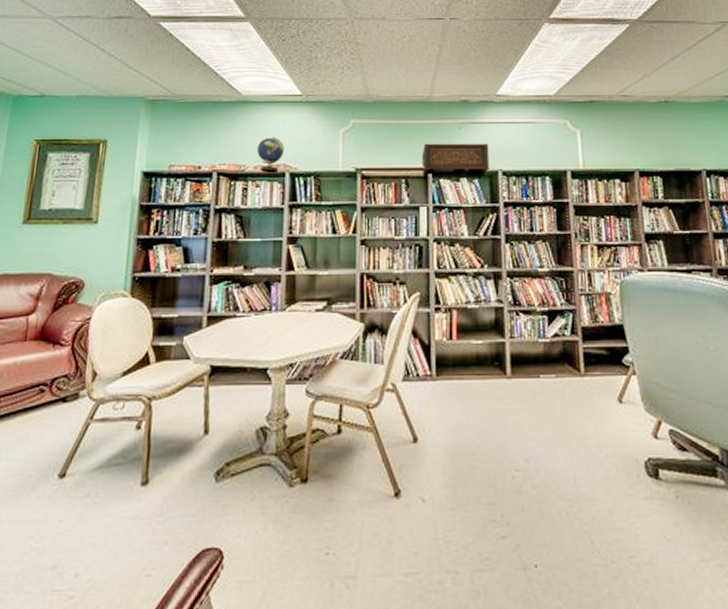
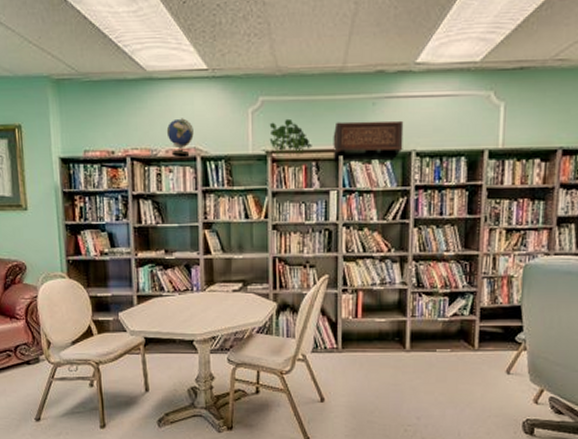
plant: none [359,139,401,174] -> present [269,118,312,157]

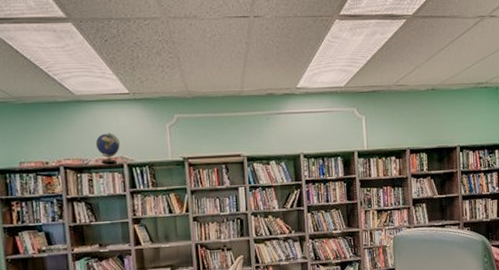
plant: present [269,118,312,157] -> none [184,131,221,162]
decorative box: present [333,120,404,162] -> none [237,131,293,164]

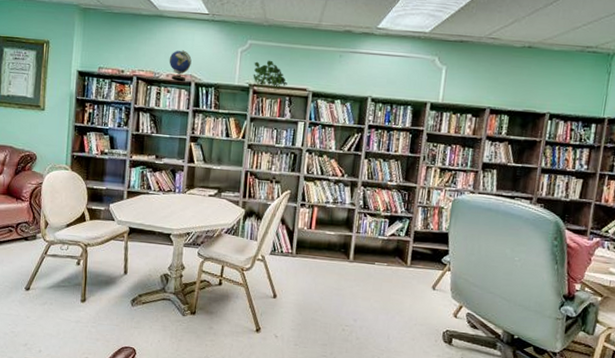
plant: none [184,131,221,162] -> present [253,60,287,91]

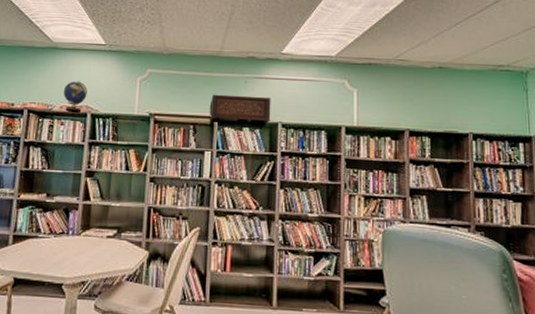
plant: present [253,60,287,91] -> none [153,88,191,120]
decorative box: none [303,67,364,103] -> present [208,94,271,130]

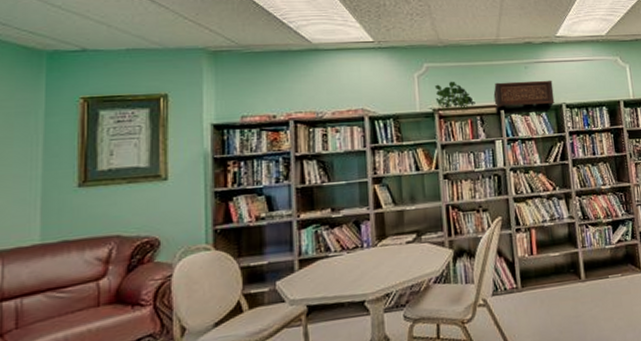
globe: present [63,81,87,114] -> none [332,83,361,119]
plant: none [153,88,191,120] -> present [434,81,475,114]

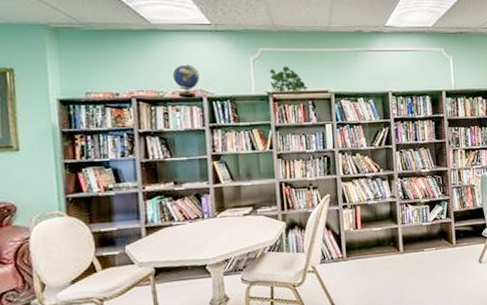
globe: none [332,83,361,119] -> present [172,64,200,99]
decorative box: present [493,80,555,116] -> none [324,68,382,101]

